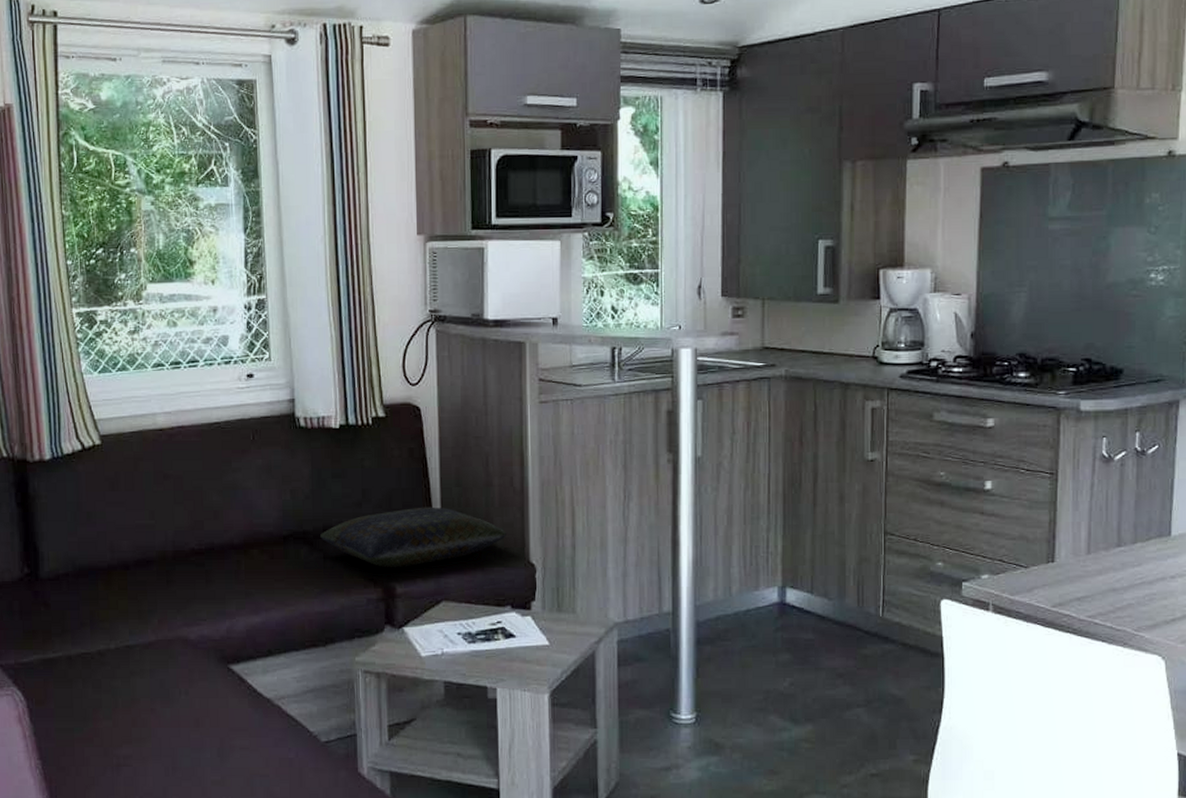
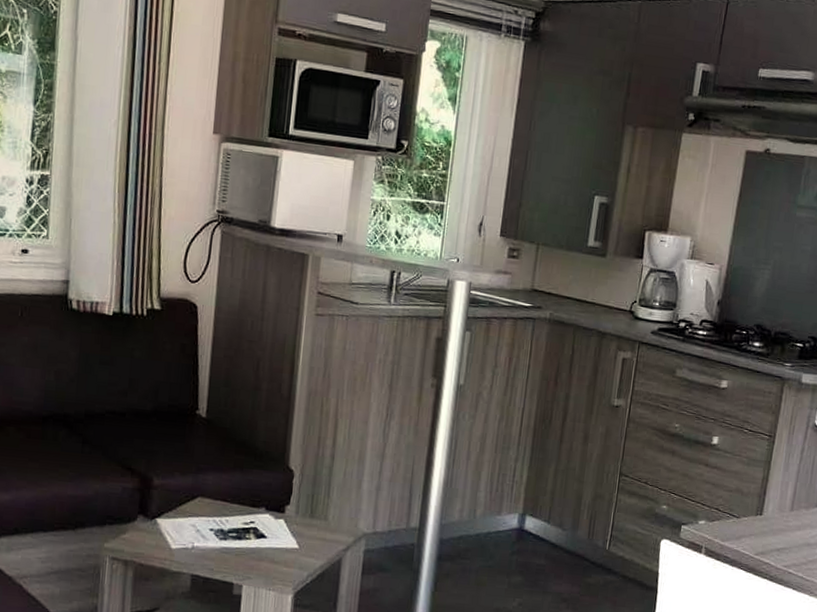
cushion: present [319,506,508,567] -> none [80,402,270,460]

